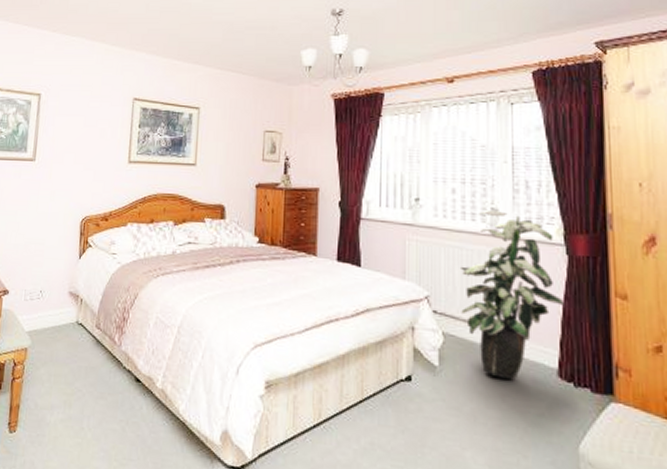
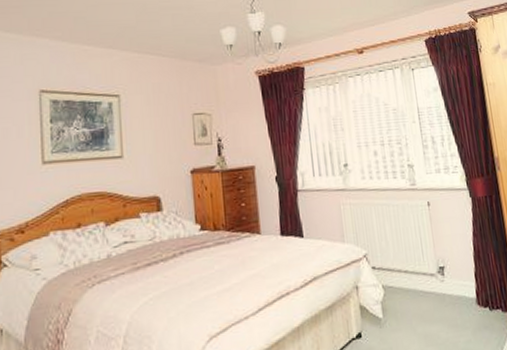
indoor plant: present [461,210,564,381] -> none [390,166,474,317]

